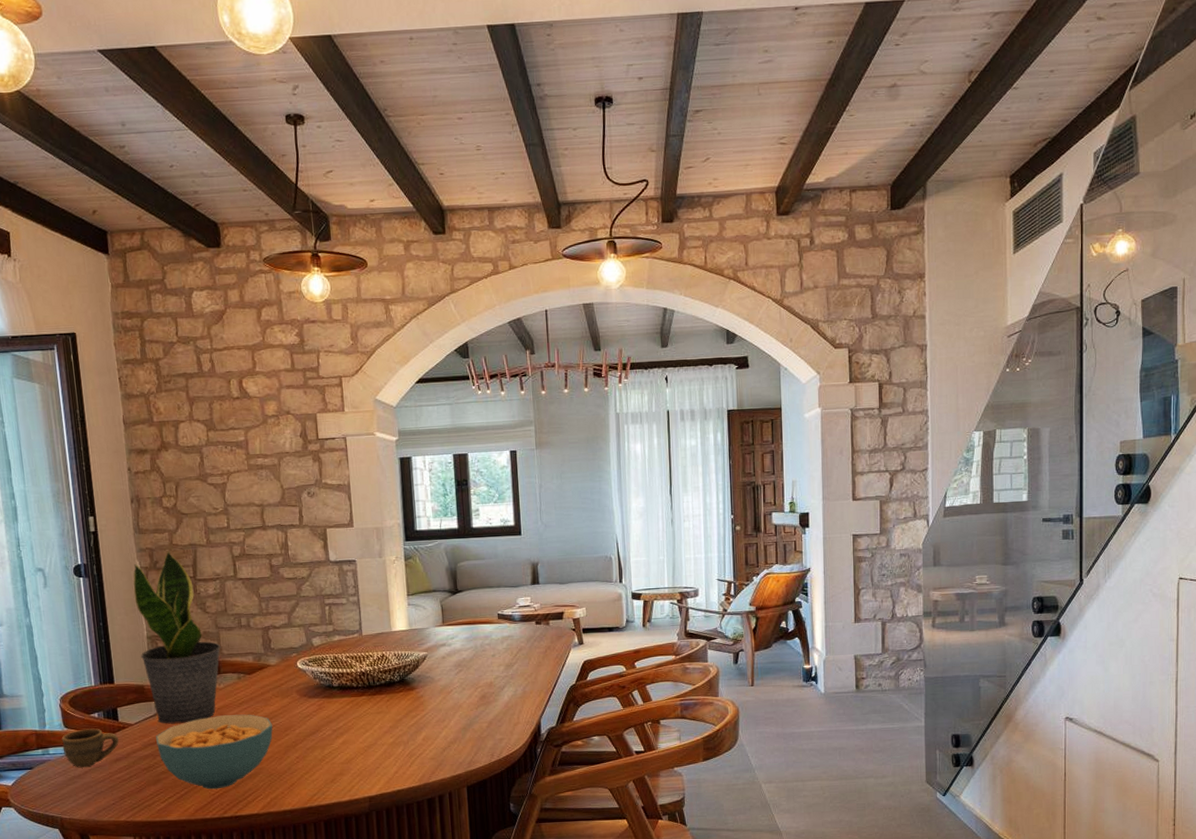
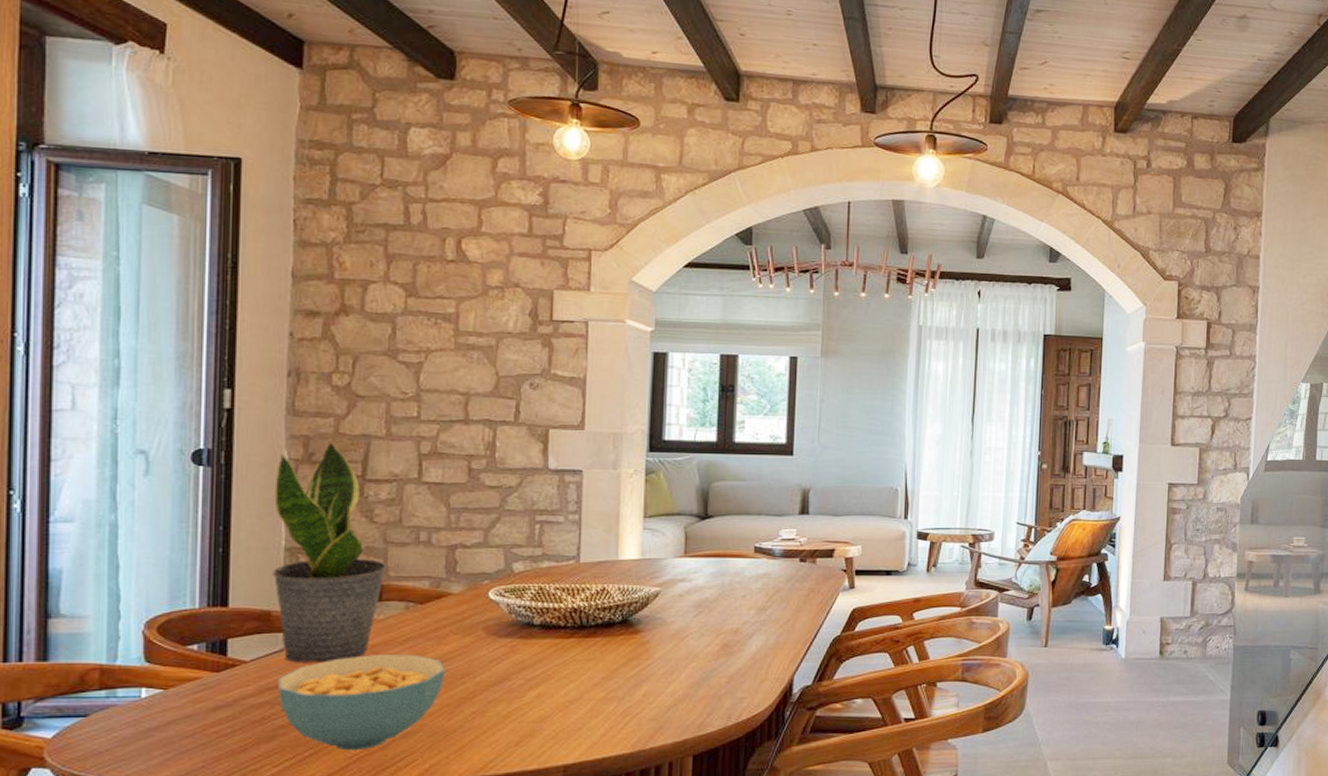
cup: present [61,728,119,768] -> none [138,665,223,717]

